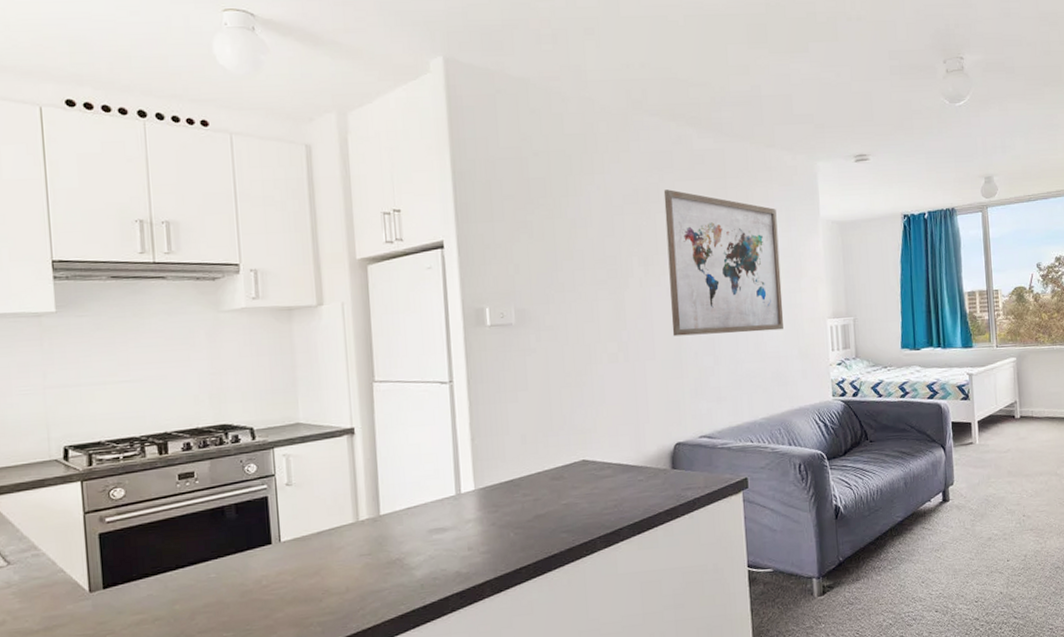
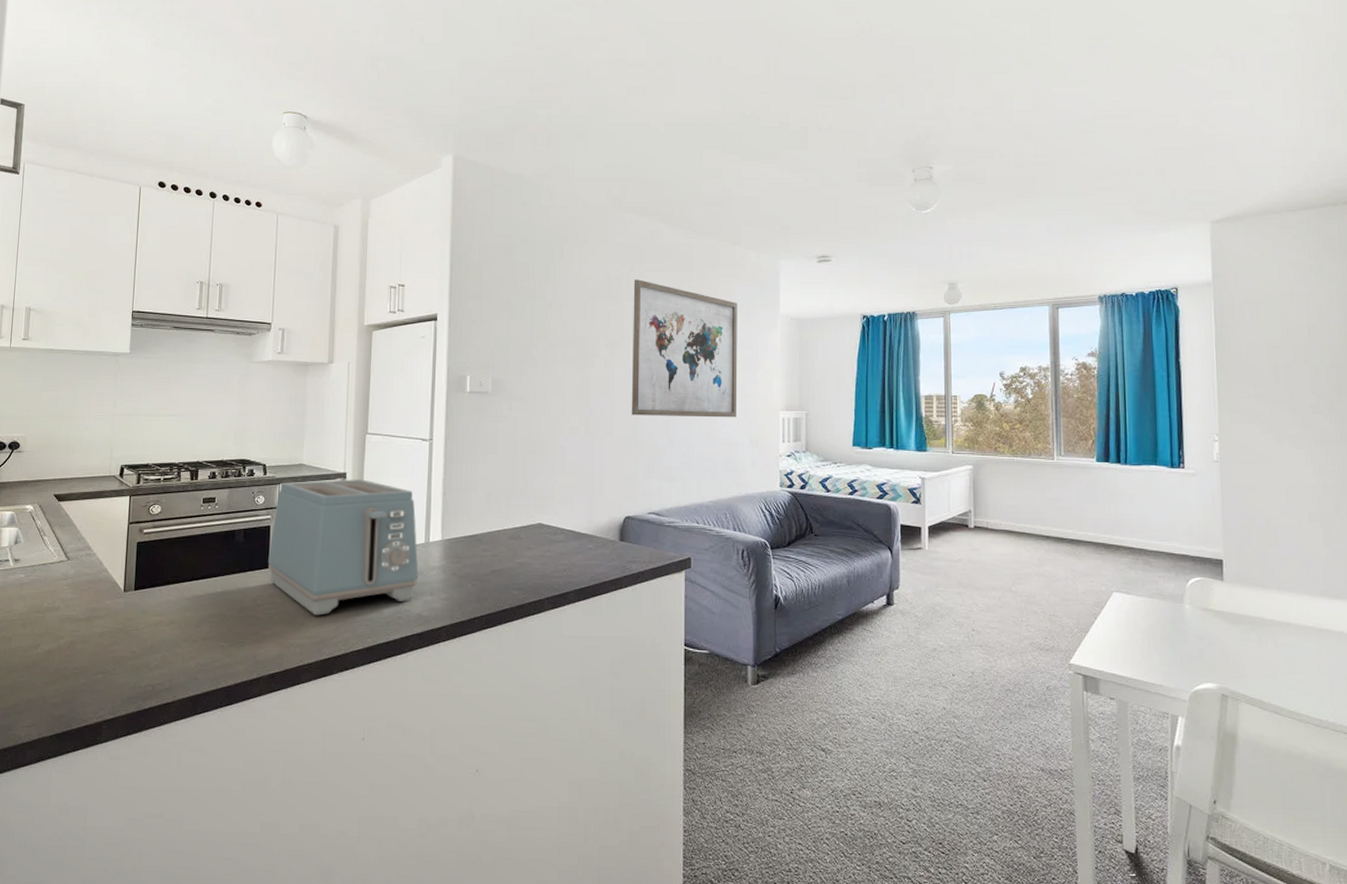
toaster: none [269,433,452,589] -> present [268,479,419,616]

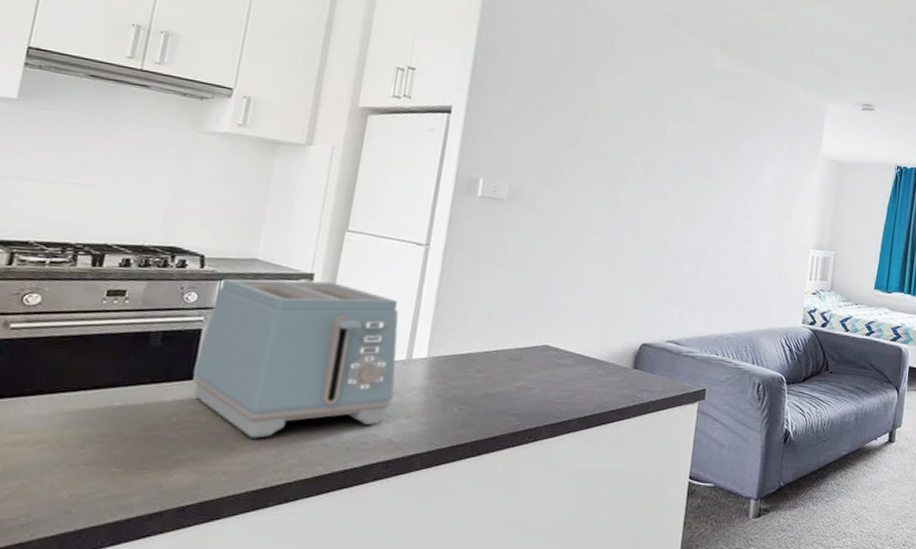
wall art: present [631,279,738,418] -> none [660,100,781,252]

